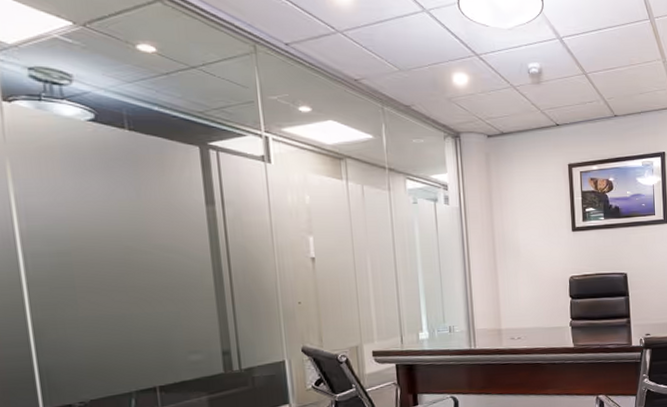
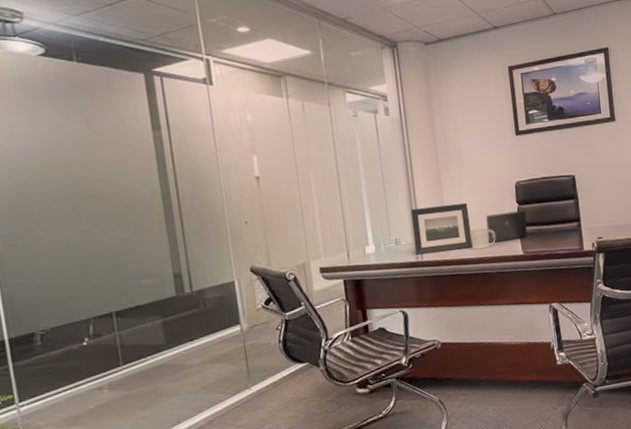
picture frame: none [465,294,525,344] -> present [410,202,473,256]
mug: none [523,320,548,341] -> present [469,228,496,250]
laptop: none [539,304,579,335] -> present [486,210,528,243]

